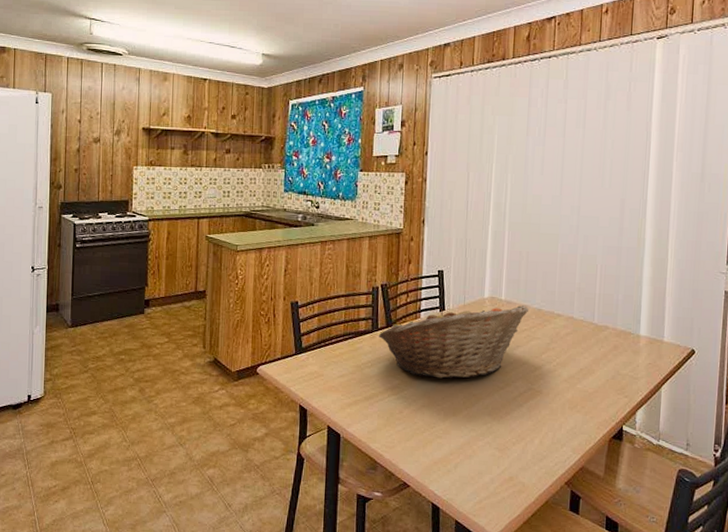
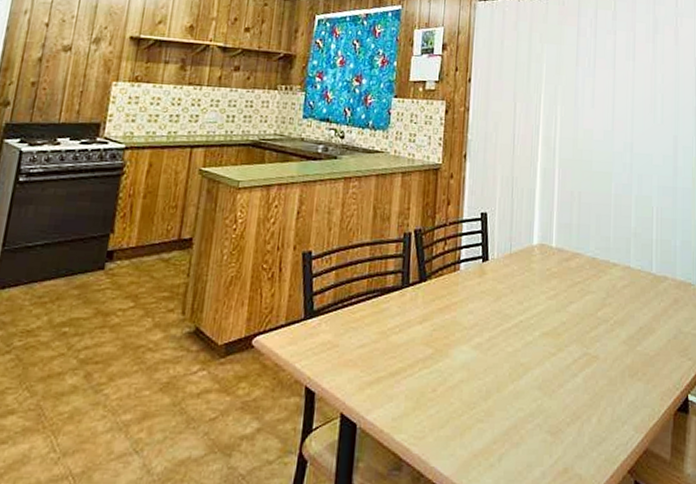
fruit basket: present [378,305,529,379] -> none [409,254,583,345]

